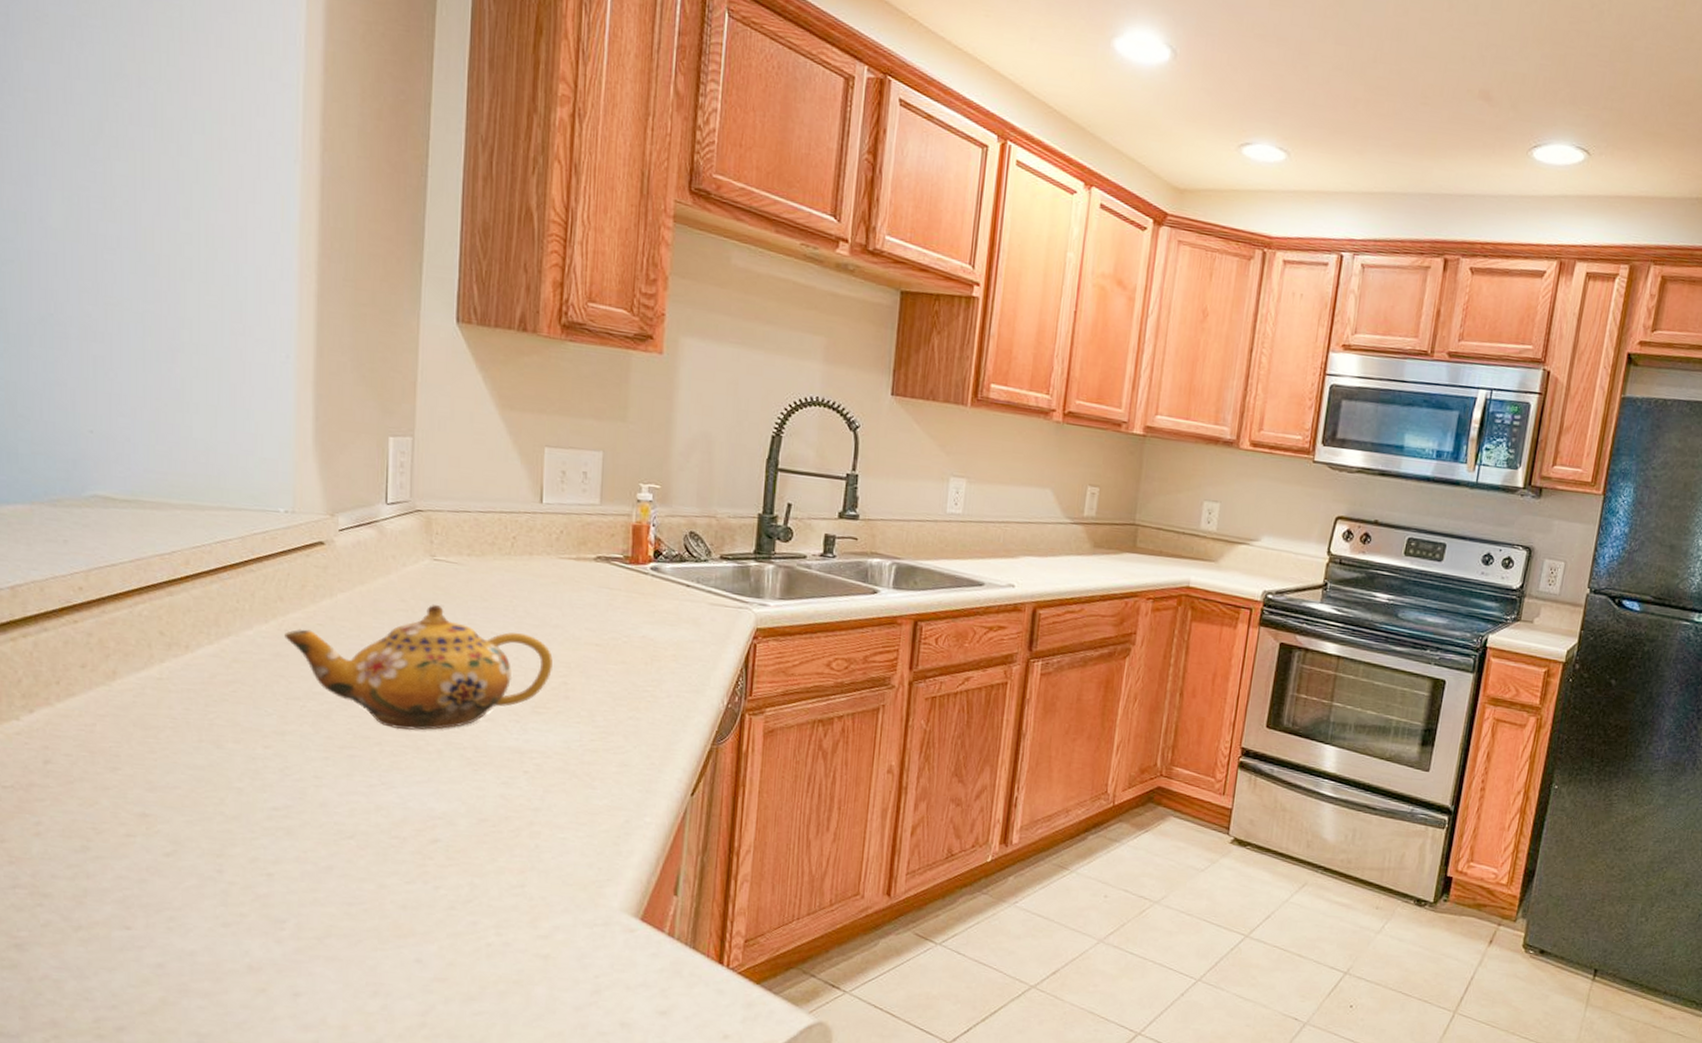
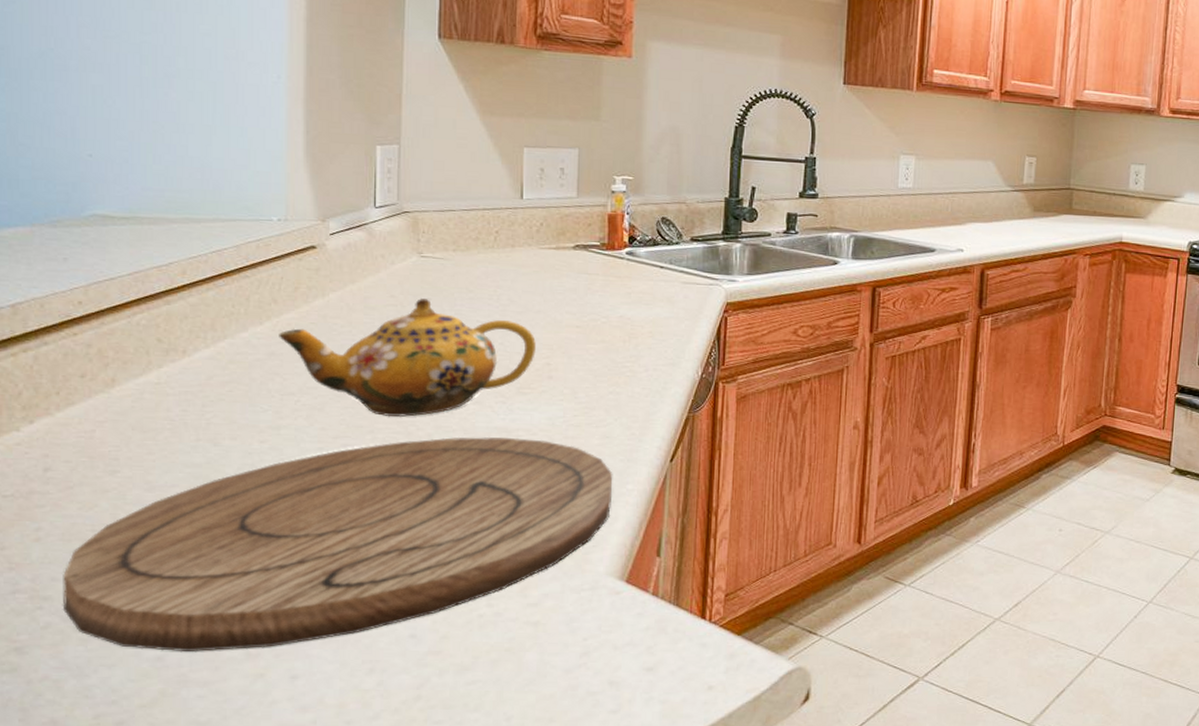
cutting board: none [62,754,631,963] -> present [62,436,613,653]

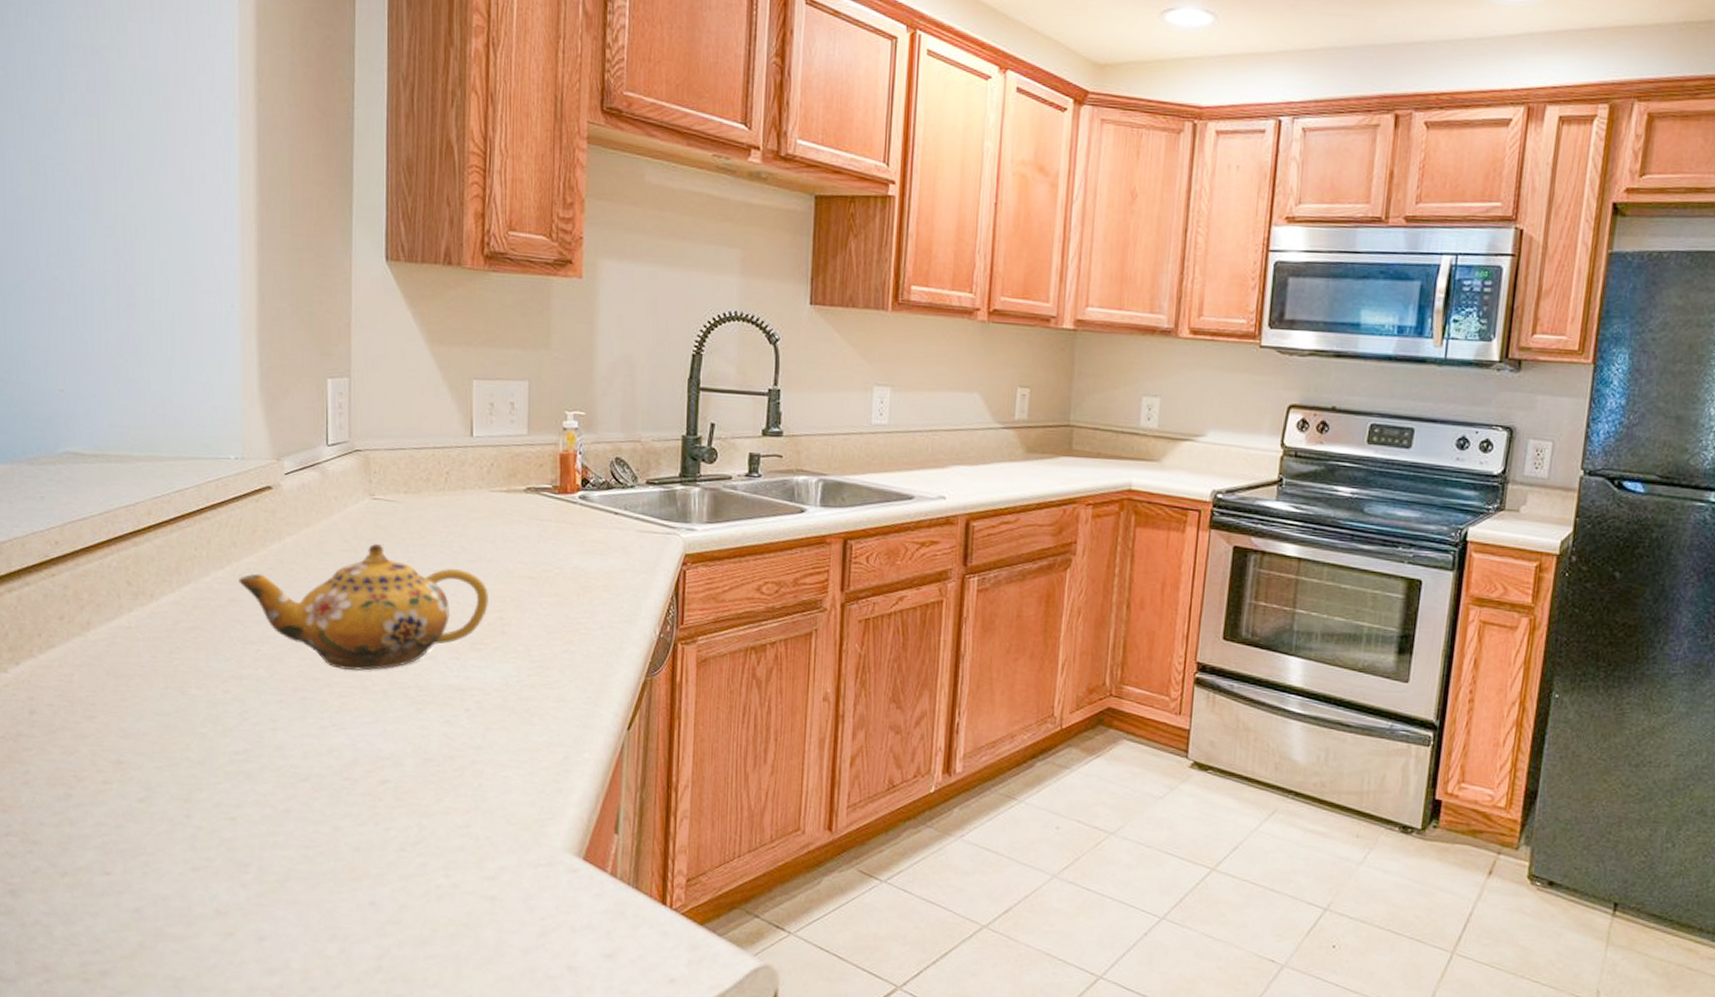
cutting board: present [62,436,613,653] -> none [49,693,569,907]

